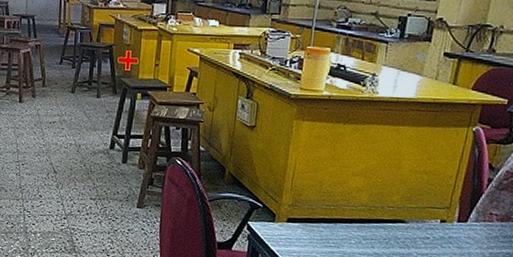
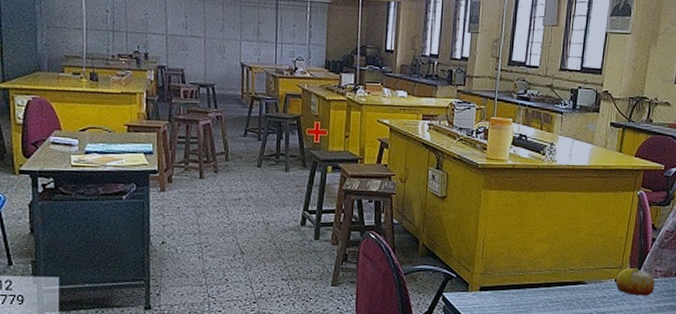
fruit: none [441,209,489,241] -> present [615,268,655,296]

